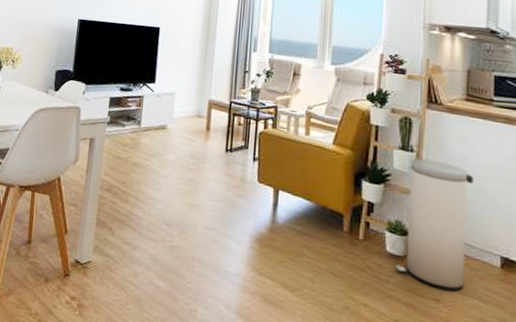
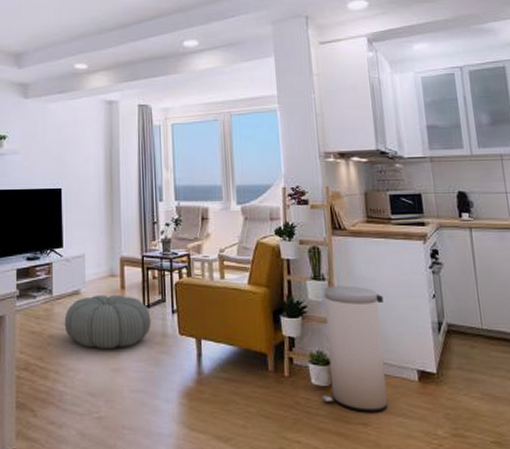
pouf: none [148,132,232,186] -> present [64,294,152,350]

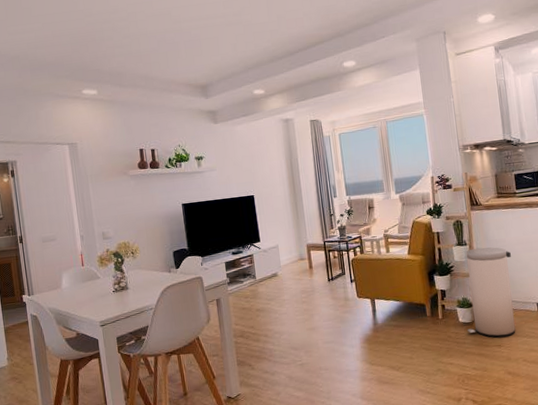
pouf: present [64,294,152,350] -> none [267,273,336,315]

